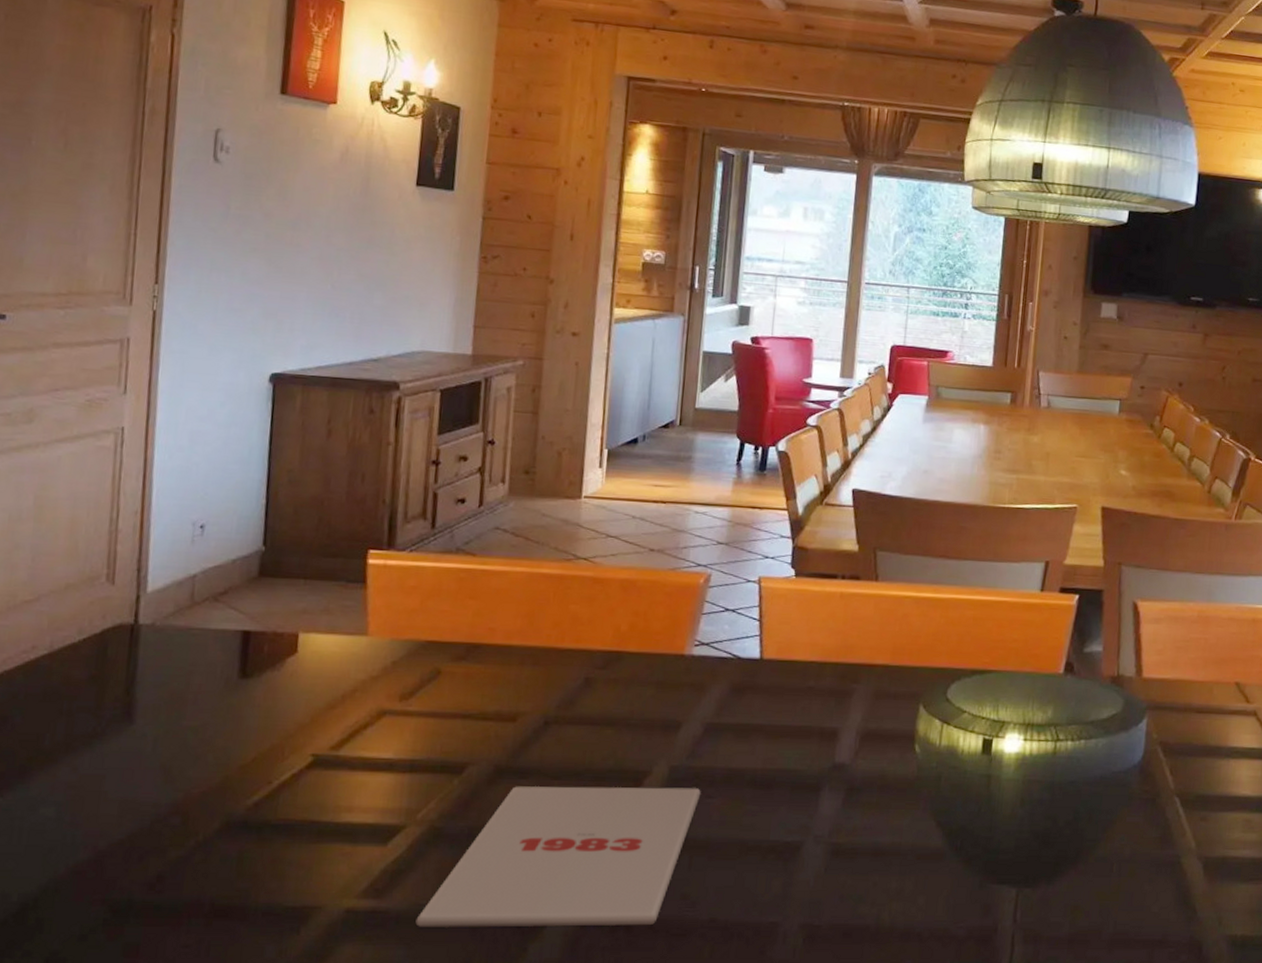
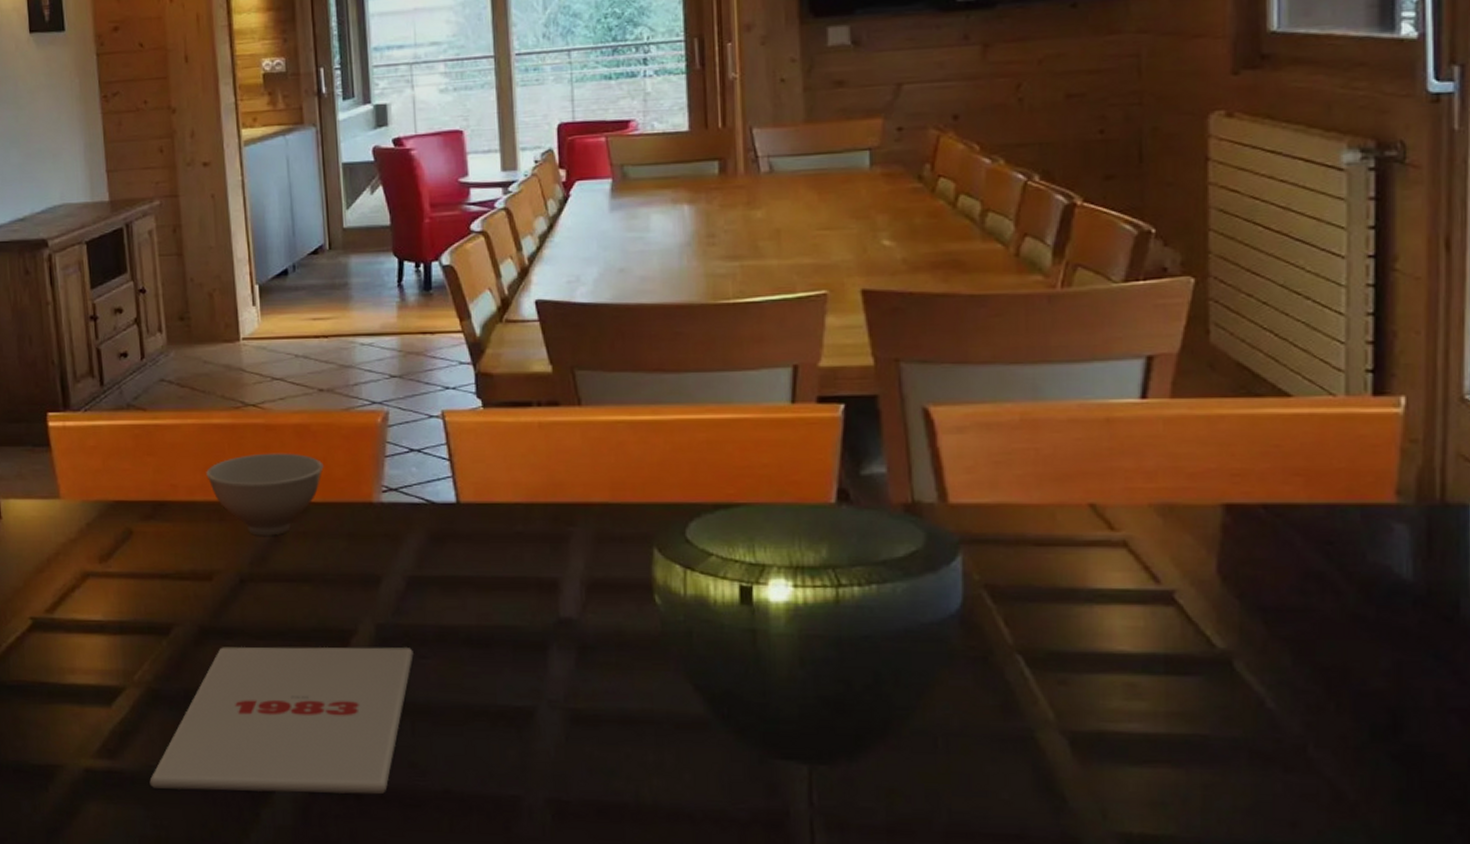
bowl: none [527,604,644,681] -> present [206,453,324,536]

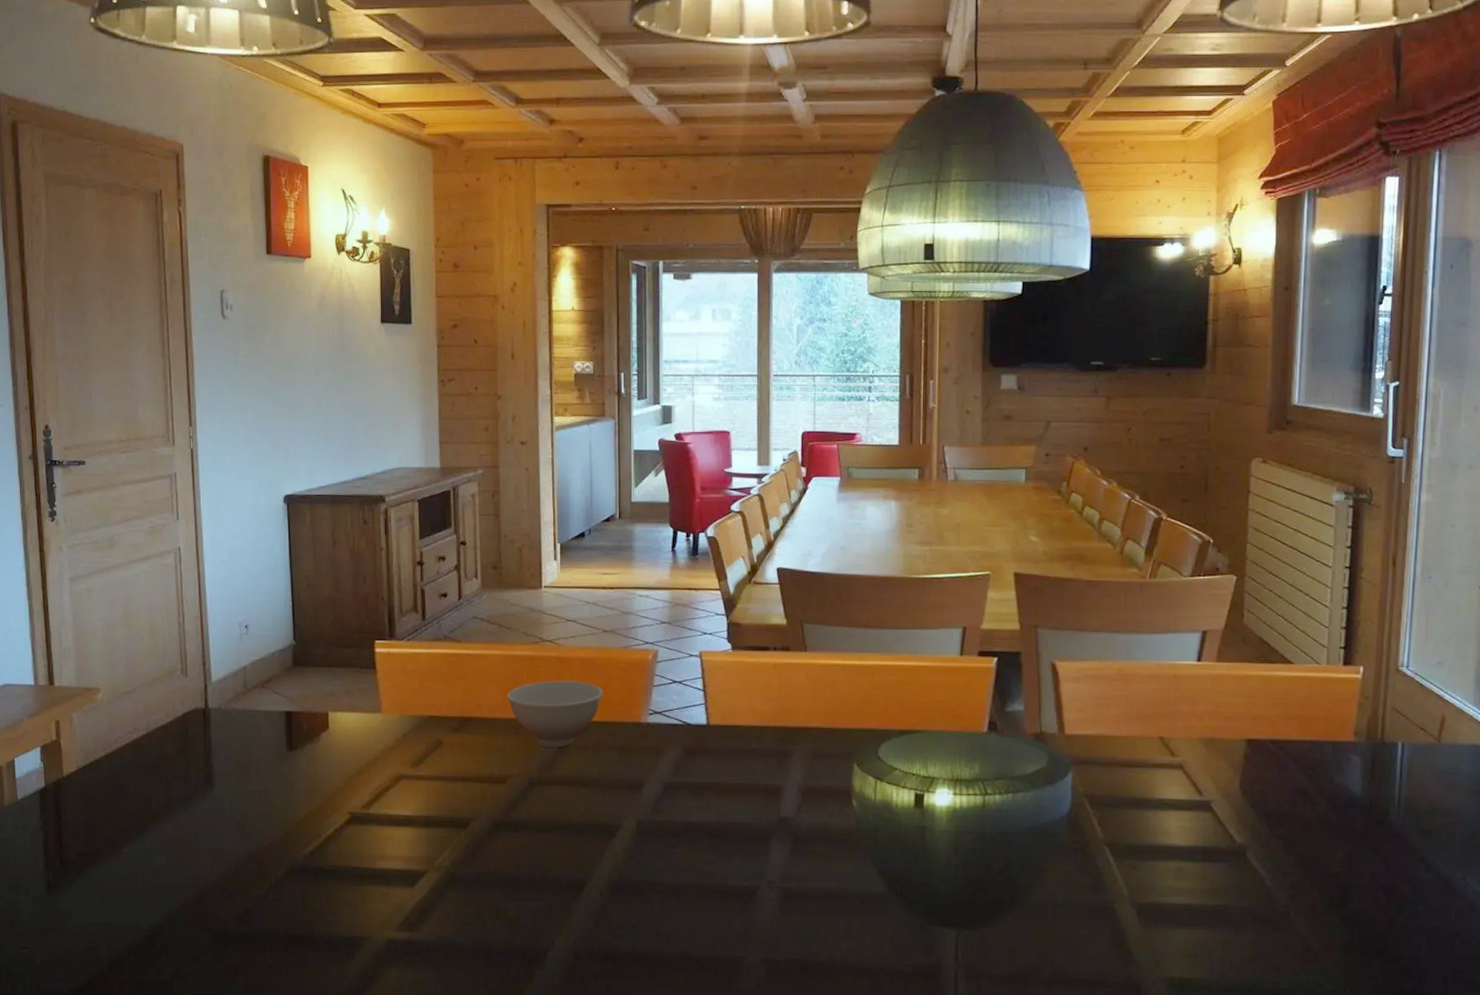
magazine: present [149,647,414,795] -> none [442,838,666,958]

